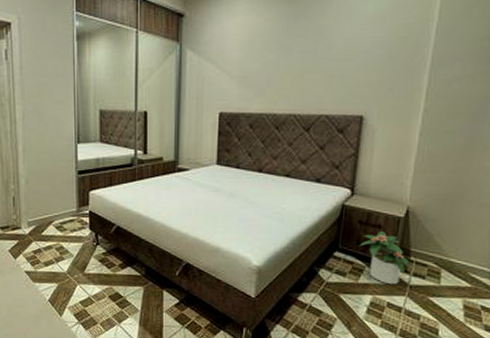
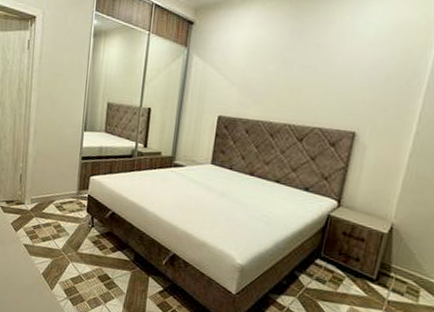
potted plant: present [360,230,410,284] -> none [341,244,390,298]

